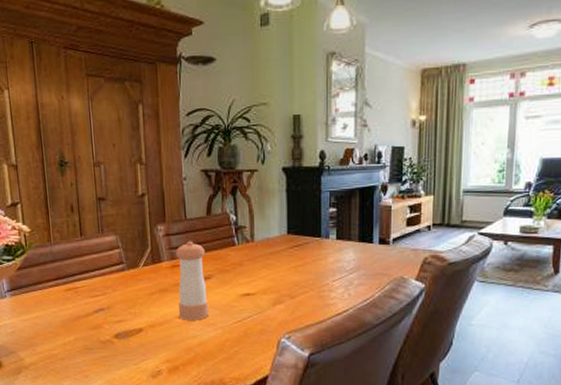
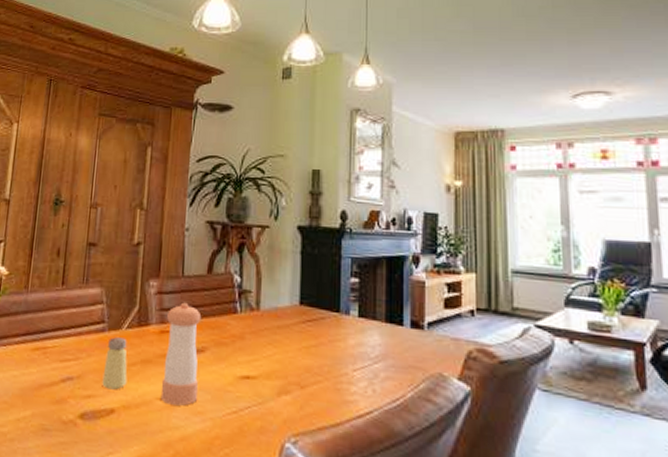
saltshaker: none [128,274,150,314] -> present [102,337,128,390]

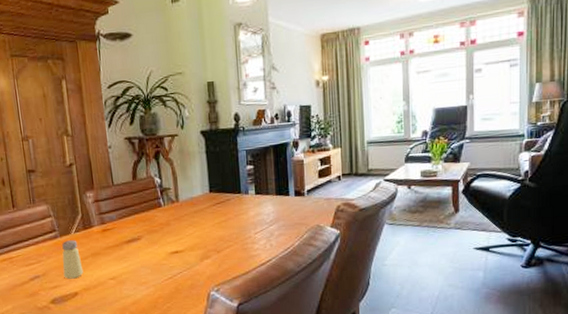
pepper shaker: present [160,302,202,406] -> none [106,205,140,282]

